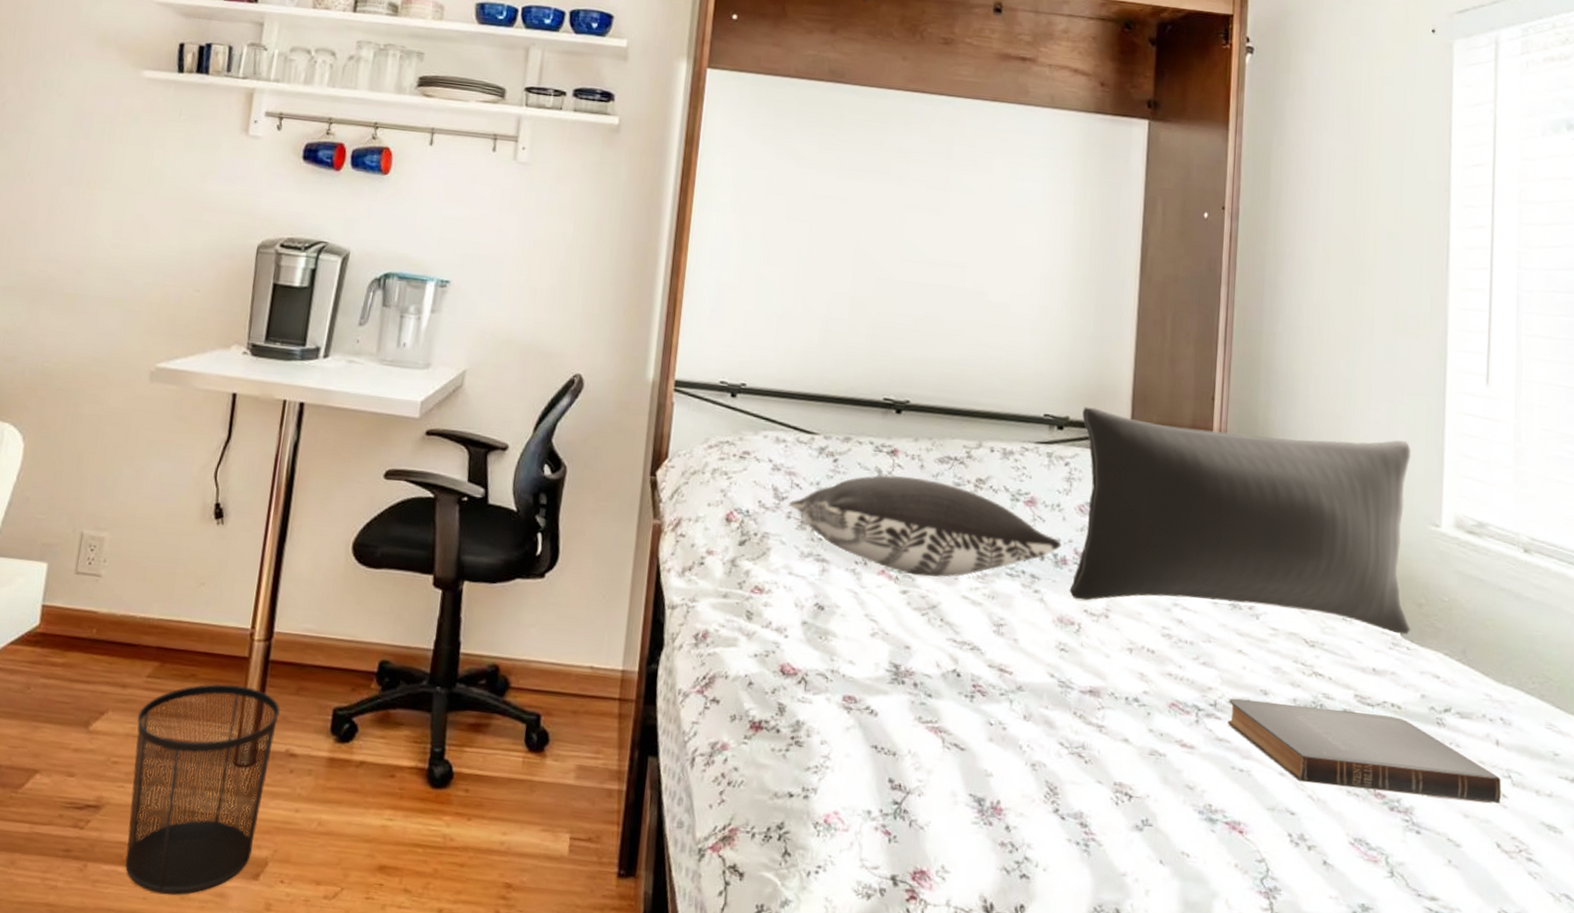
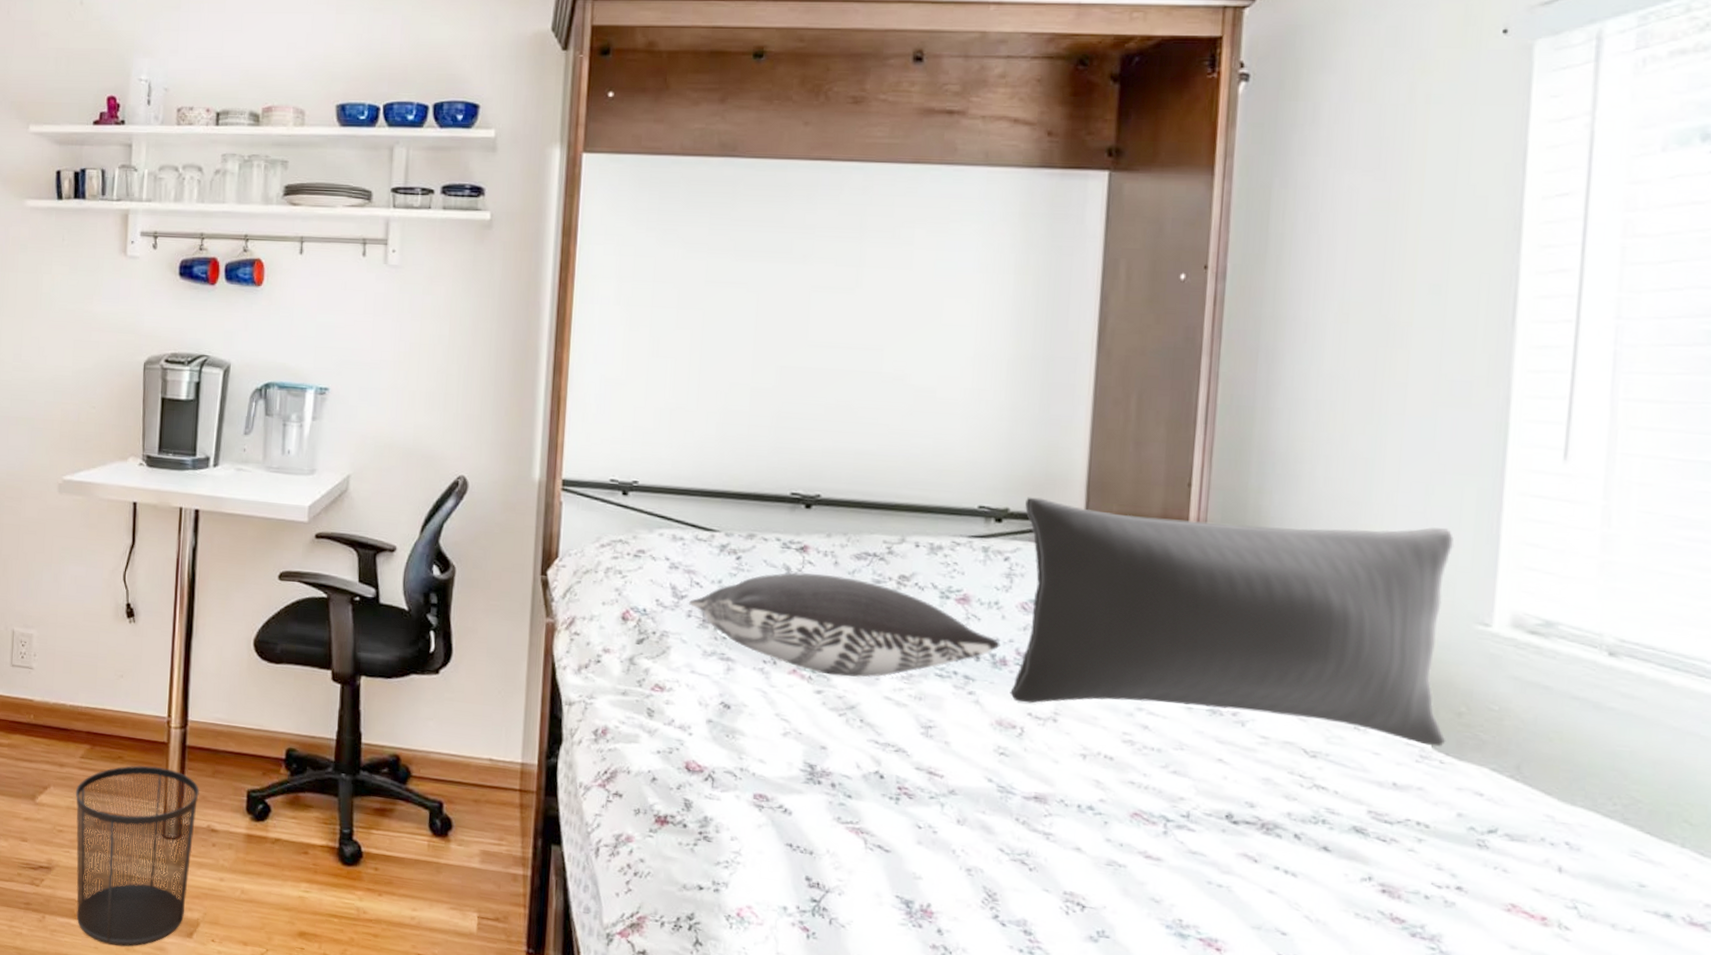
book: present [1228,698,1502,804] -> none [1203,809,1564,936]

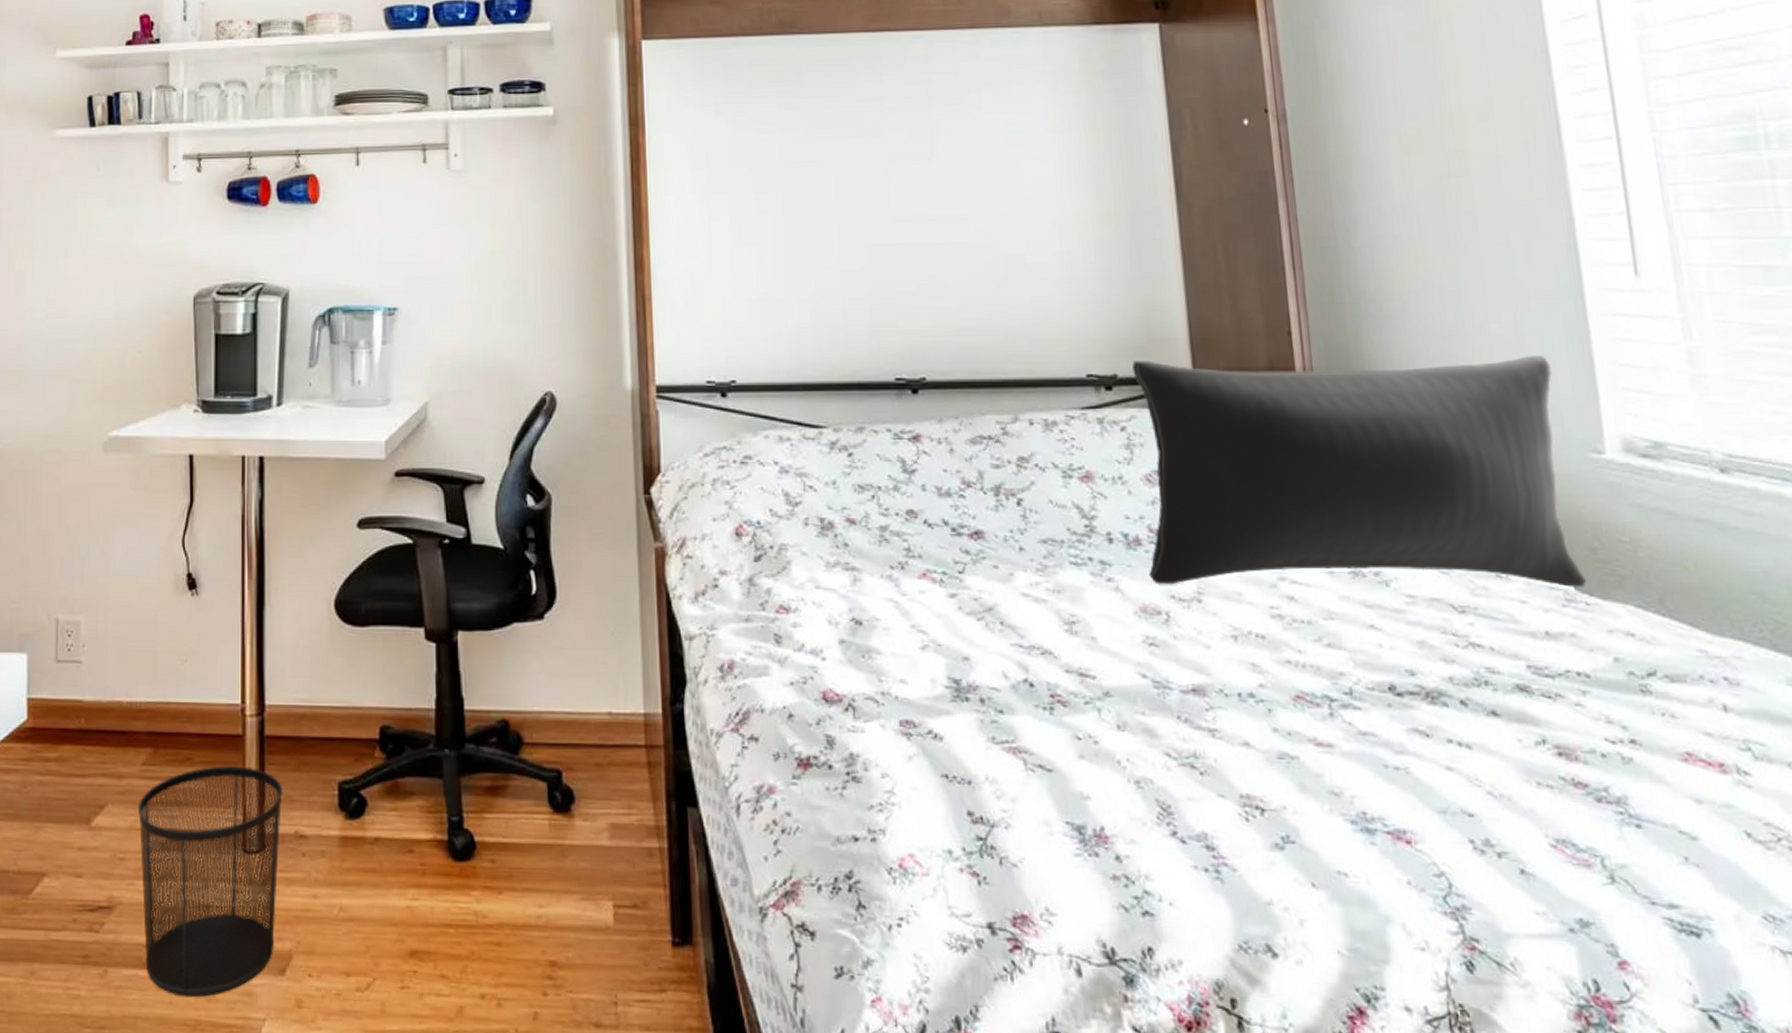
pillow: present [689,572,1001,678] -> none [805,463,1131,576]

